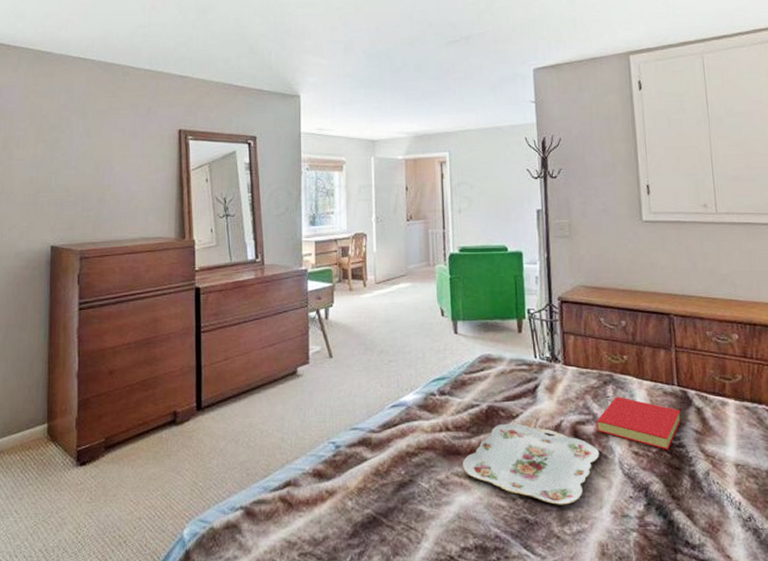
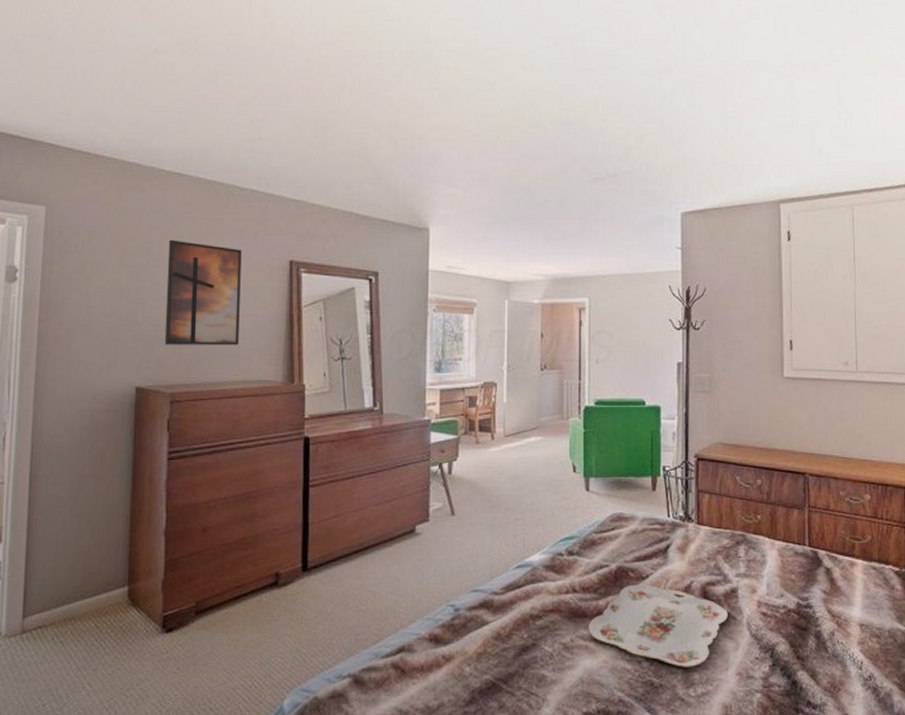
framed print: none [74,116,137,208] -> present [164,239,242,345]
book: present [595,396,682,450] -> none [726,557,811,611]

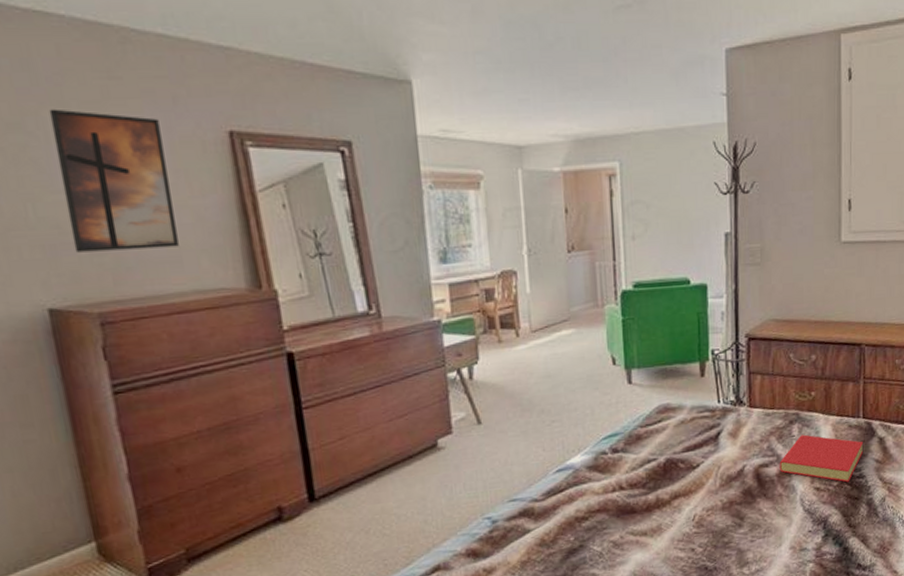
serving tray: present [589,584,729,667] -> none [638,473,782,549]
book: none [726,557,811,611] -> present [779,434,864,483]

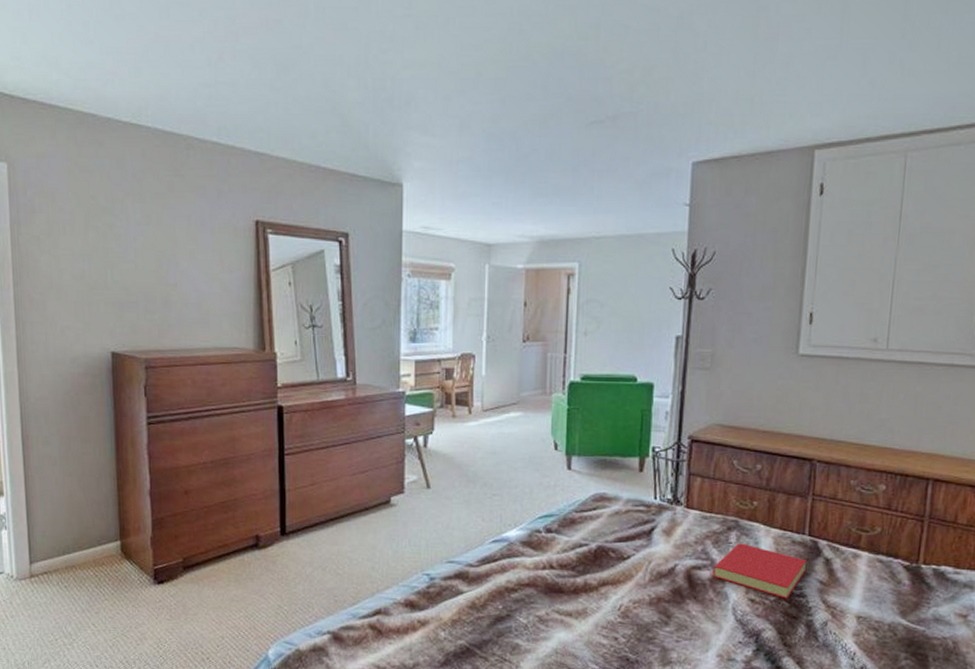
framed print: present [49,108,179,253] -> none [131,198,208,311]

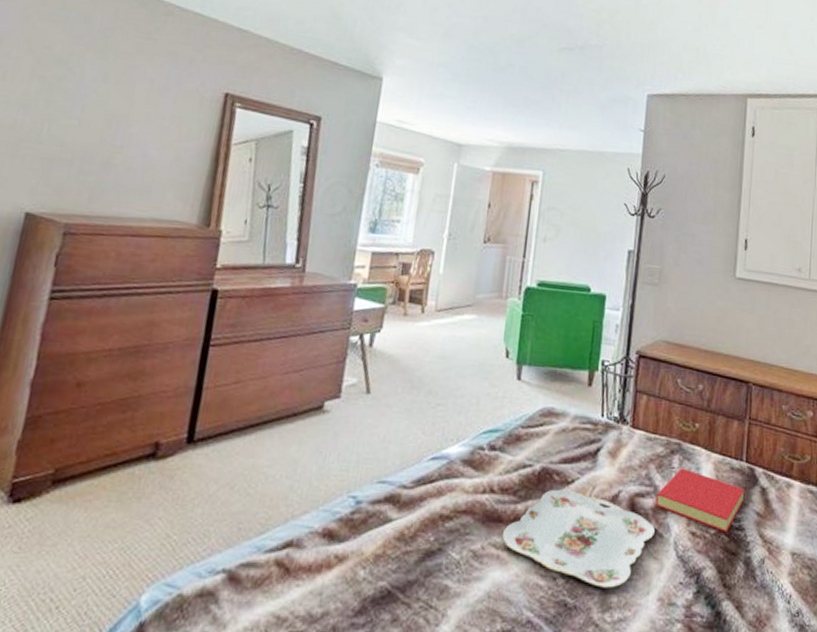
serving tray: none [565,564,714,646] -> present [502,489,656,588]

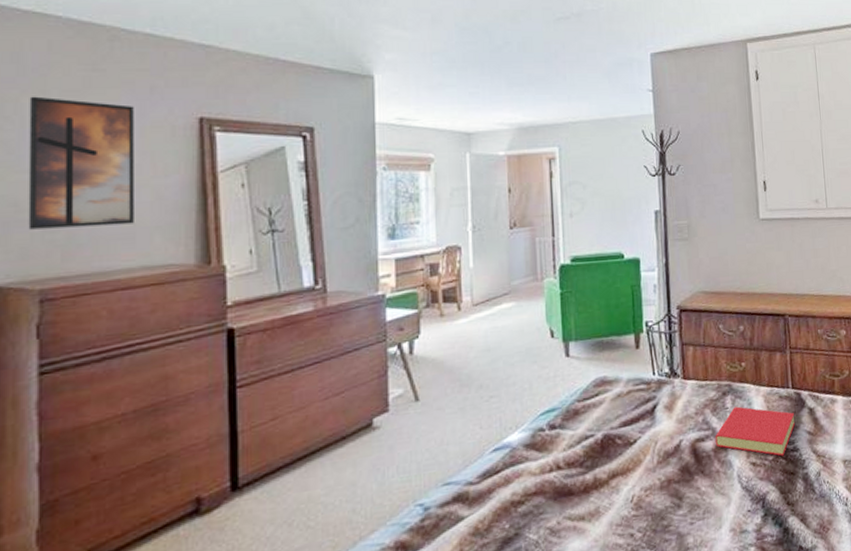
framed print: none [67,53,173,179] -> present [28,96,134,230]
serving tray: present [502,489,656,588] -> none [576,450,719,533]

